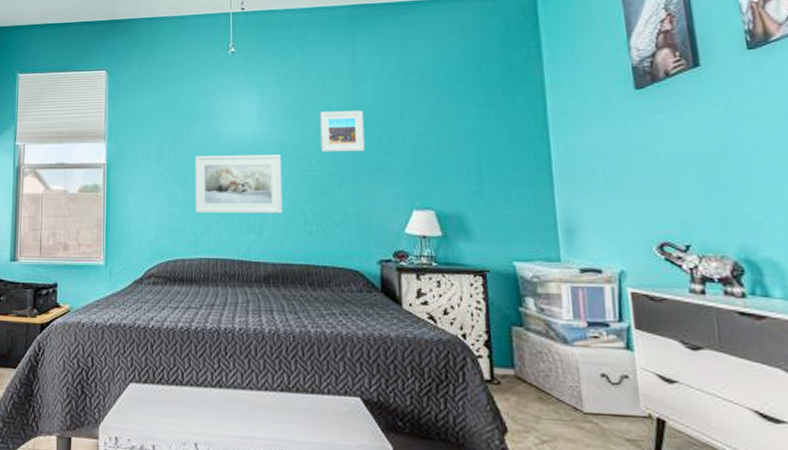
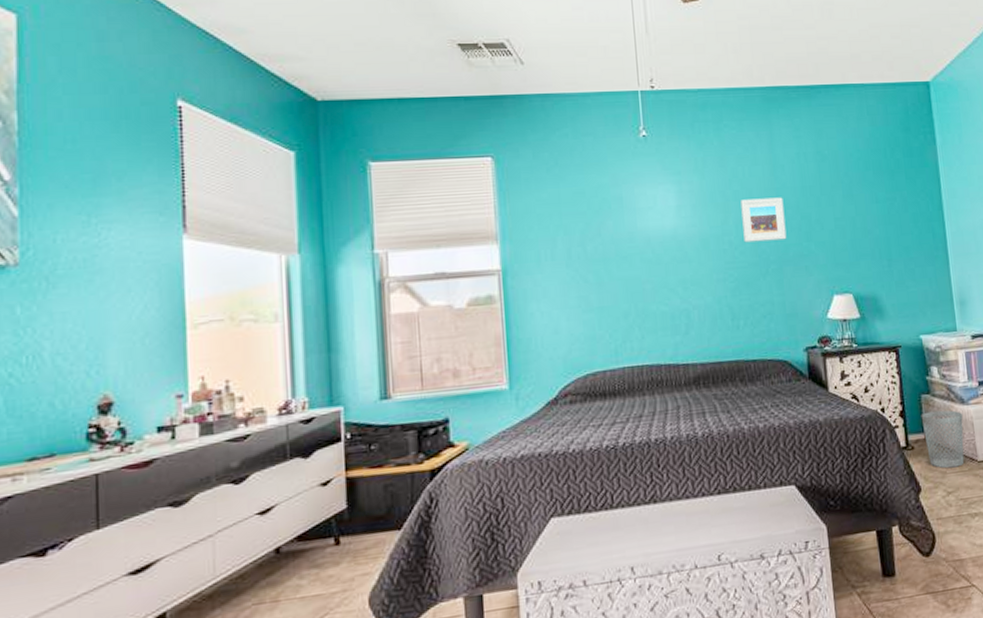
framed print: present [195,154,283,214] -> none [609,247,709,319]
wastebasket: none [510,346,566,415] -> present [921,410,965,469]

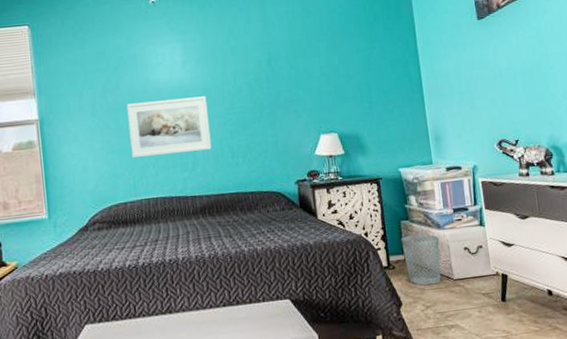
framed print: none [609,247,709,319] -> present [126,96,212,159]
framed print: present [740,197,787,243] -> none [237,50,278,91]

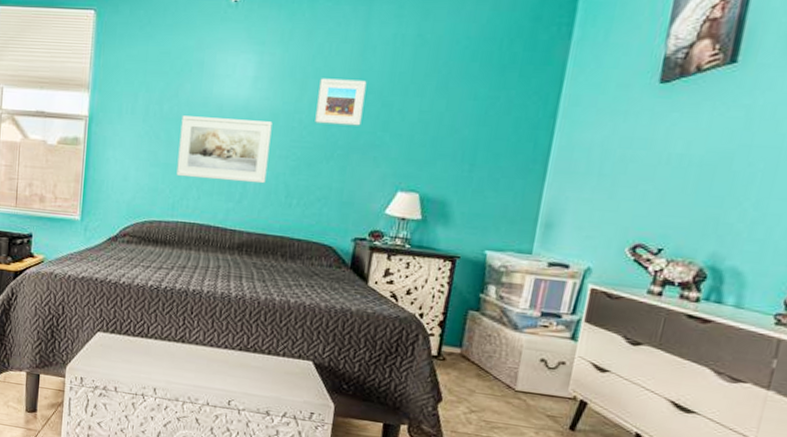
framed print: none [237,50,278,91] -> present [315,78,367,126]
wastebasket: present [401,234,441,286] -> none [459,328,511,390]

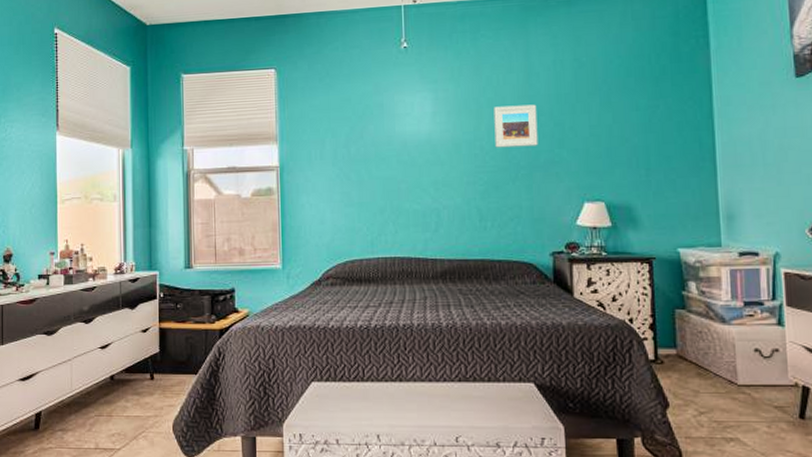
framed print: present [176,115,273,184] -> none [369,151,458,214]

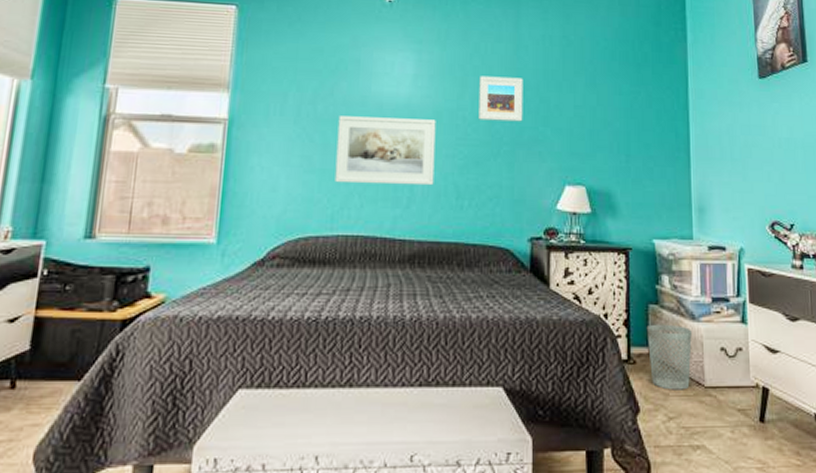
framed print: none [369,151,458,214] -> present [335,116,436,186]
wastebasket: none [673,327,723,388] -> present [646,324,692,390]

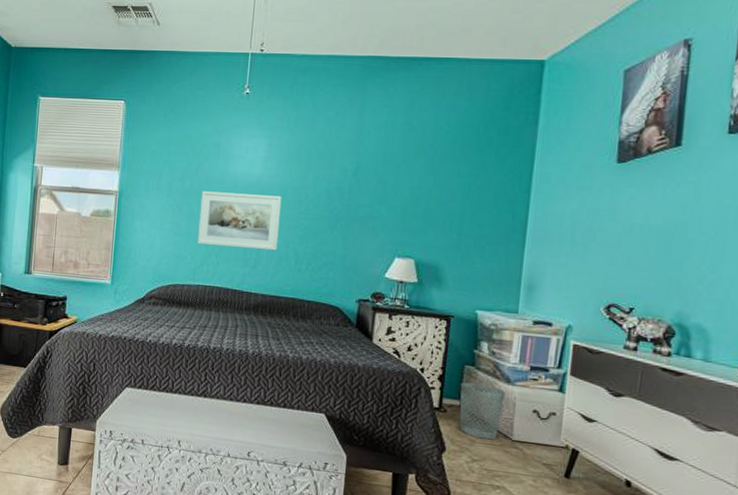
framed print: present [478,76,523,122] -> none [319,158,364,200]

